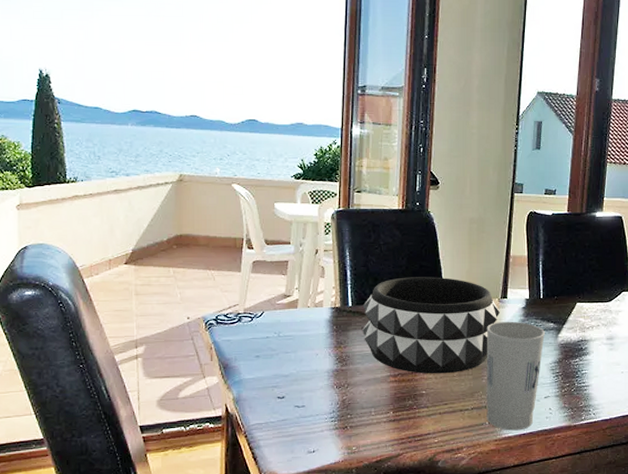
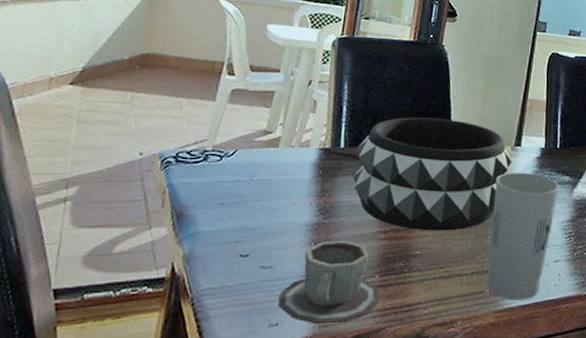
cup: none [313,383,396,451] -> present [278,240,381,325]

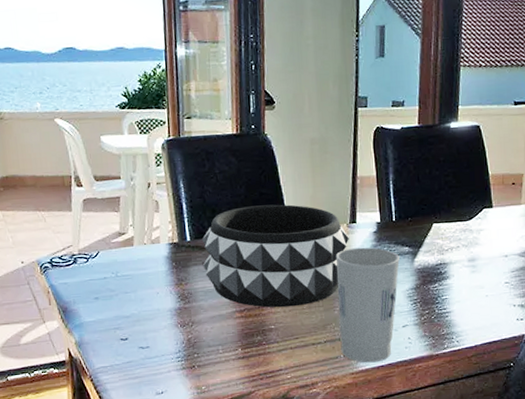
cup: present [278,240,381,325] -> none [159,321,246,391]

